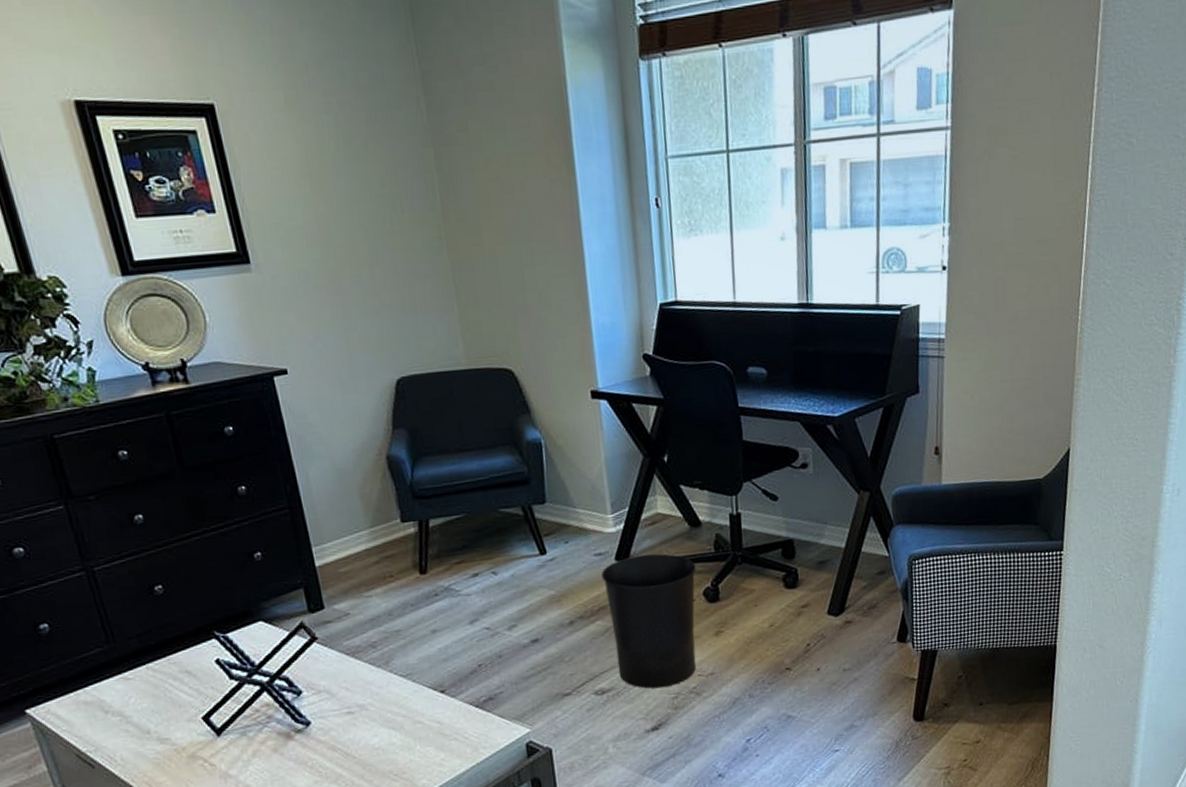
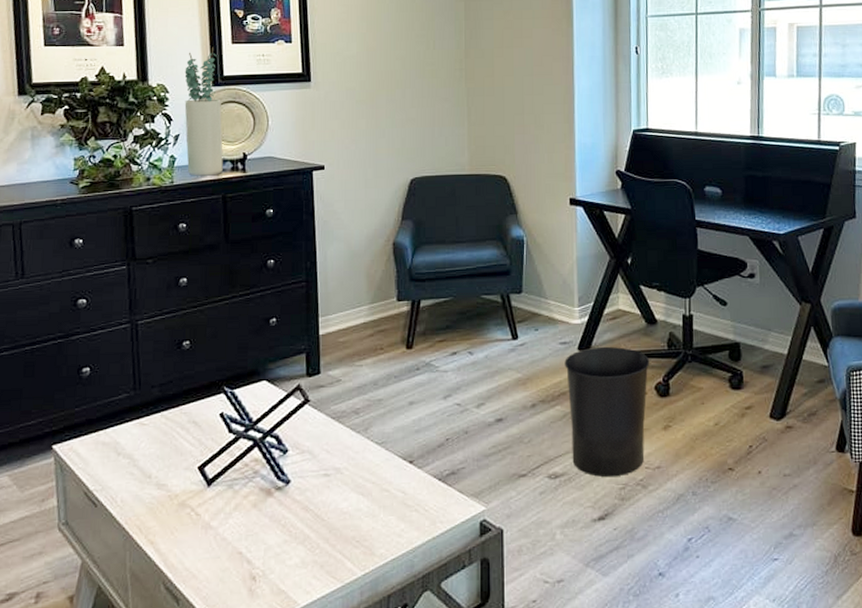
vase: none [80,222,161,392] -> present [184,47,224,176]

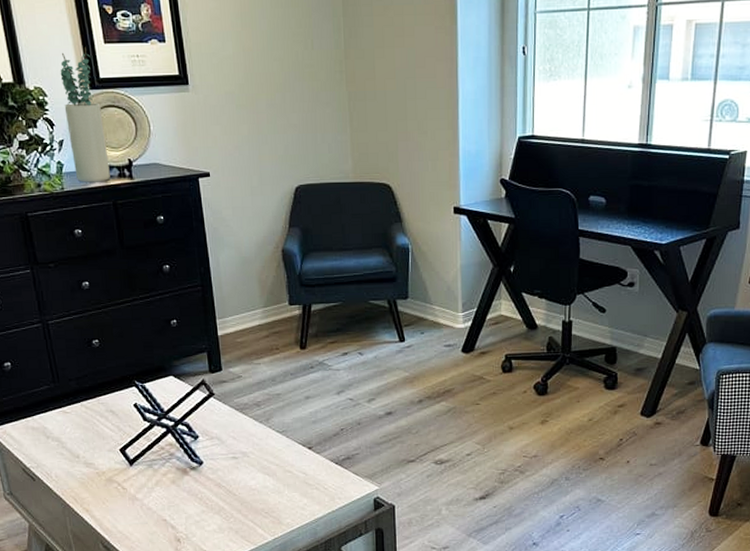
waste bin: present [565,346,650,477] -> none [449,349,530,463]

